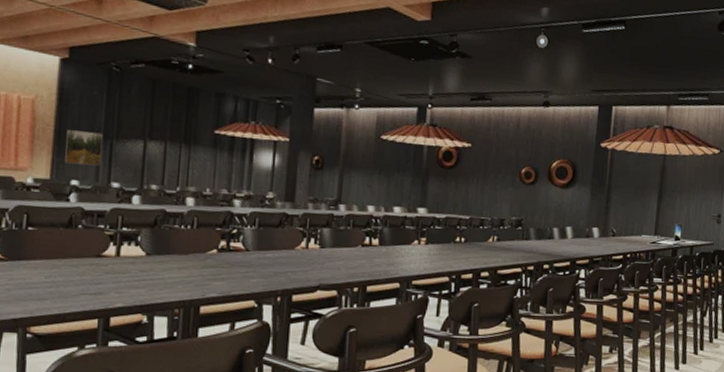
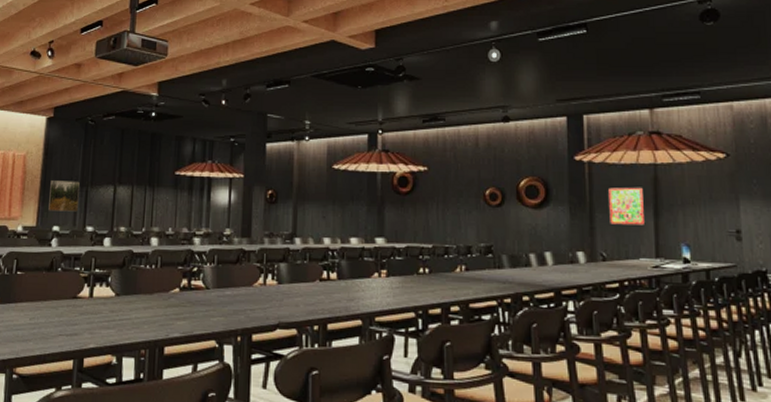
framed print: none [622,173,653,208] -> present [607,187,646,226]

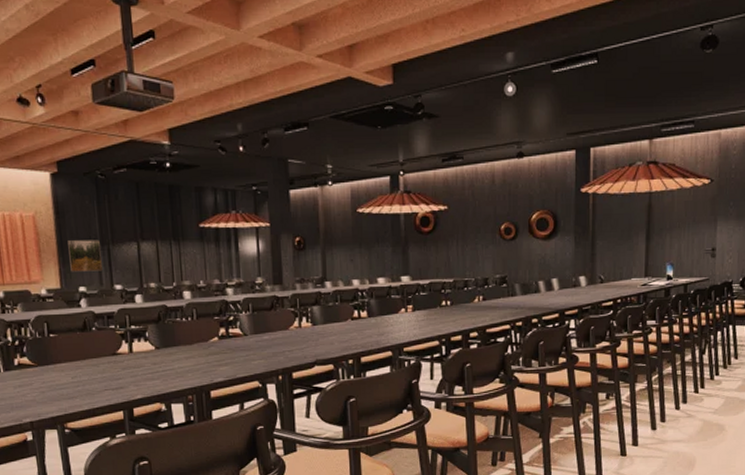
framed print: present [607,187,646,226] -> none [608,214,639,250]

